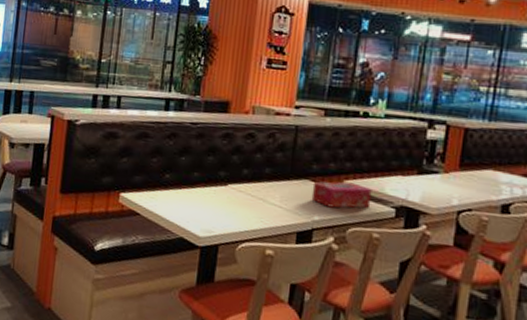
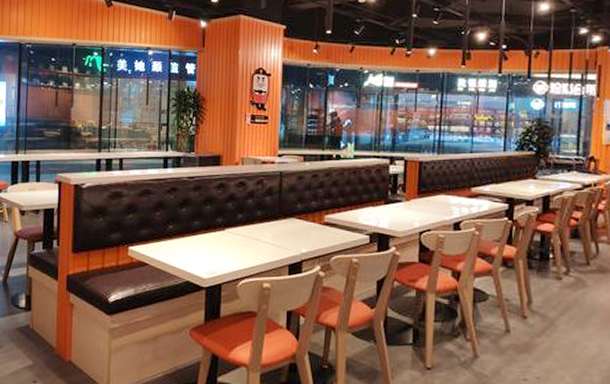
tissue box: present [311,181,372,208] -> none [298,216,349,240]

